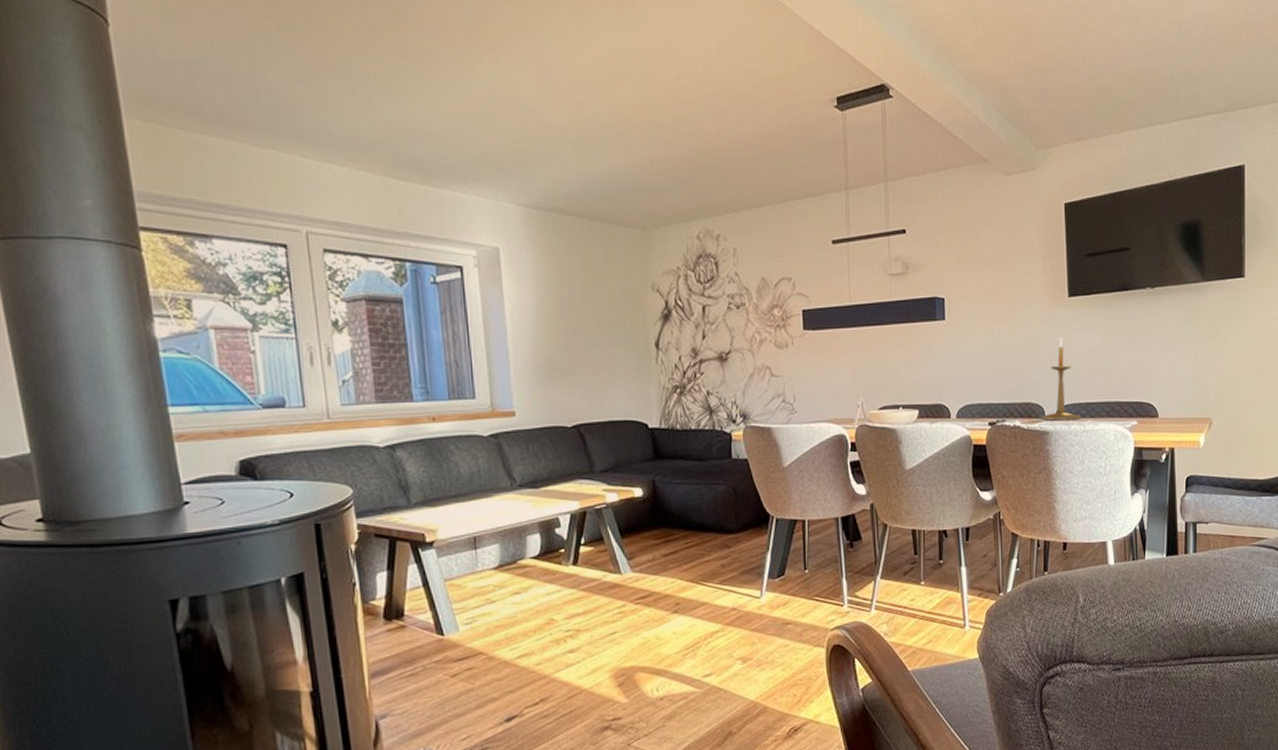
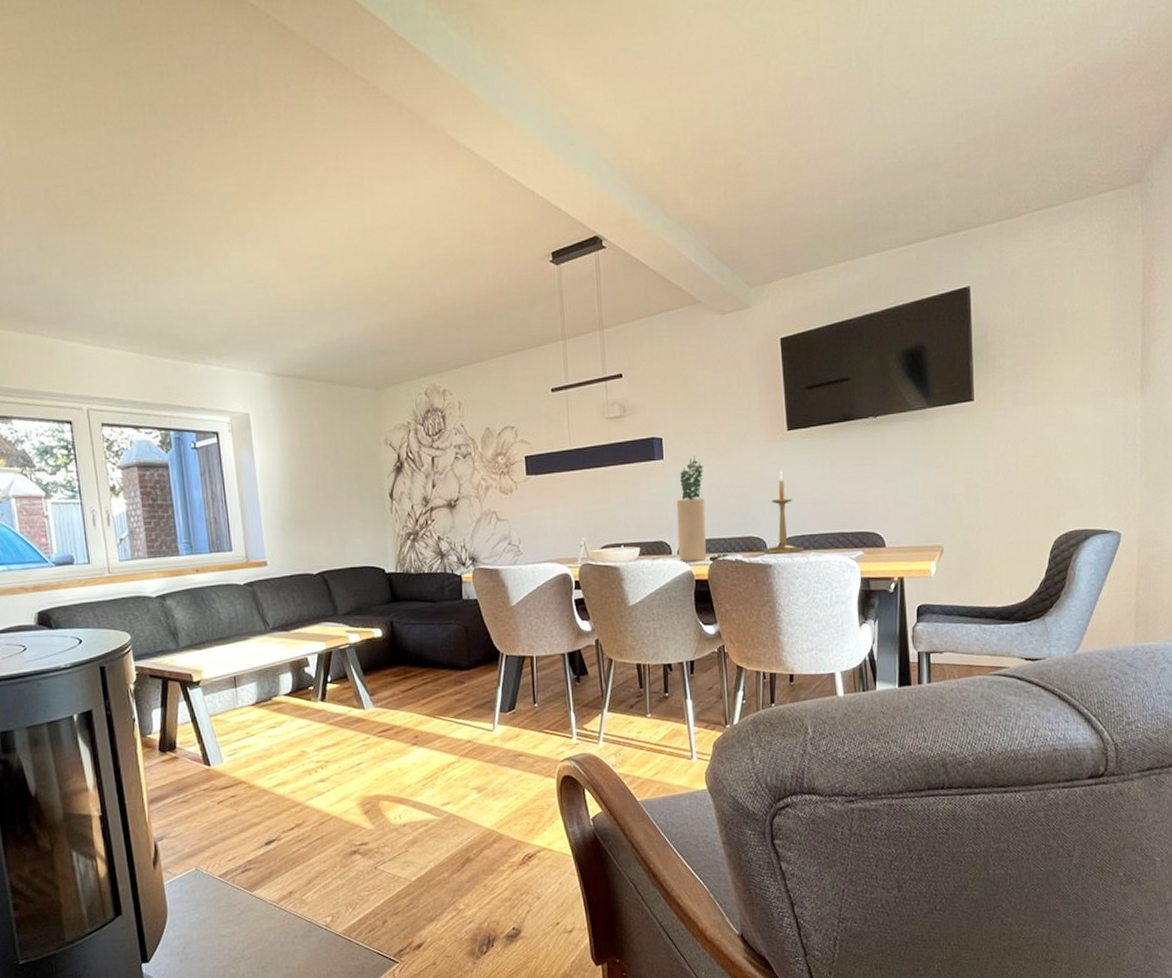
vase: none [957,318,986,426] -> present [676,456,707,562]

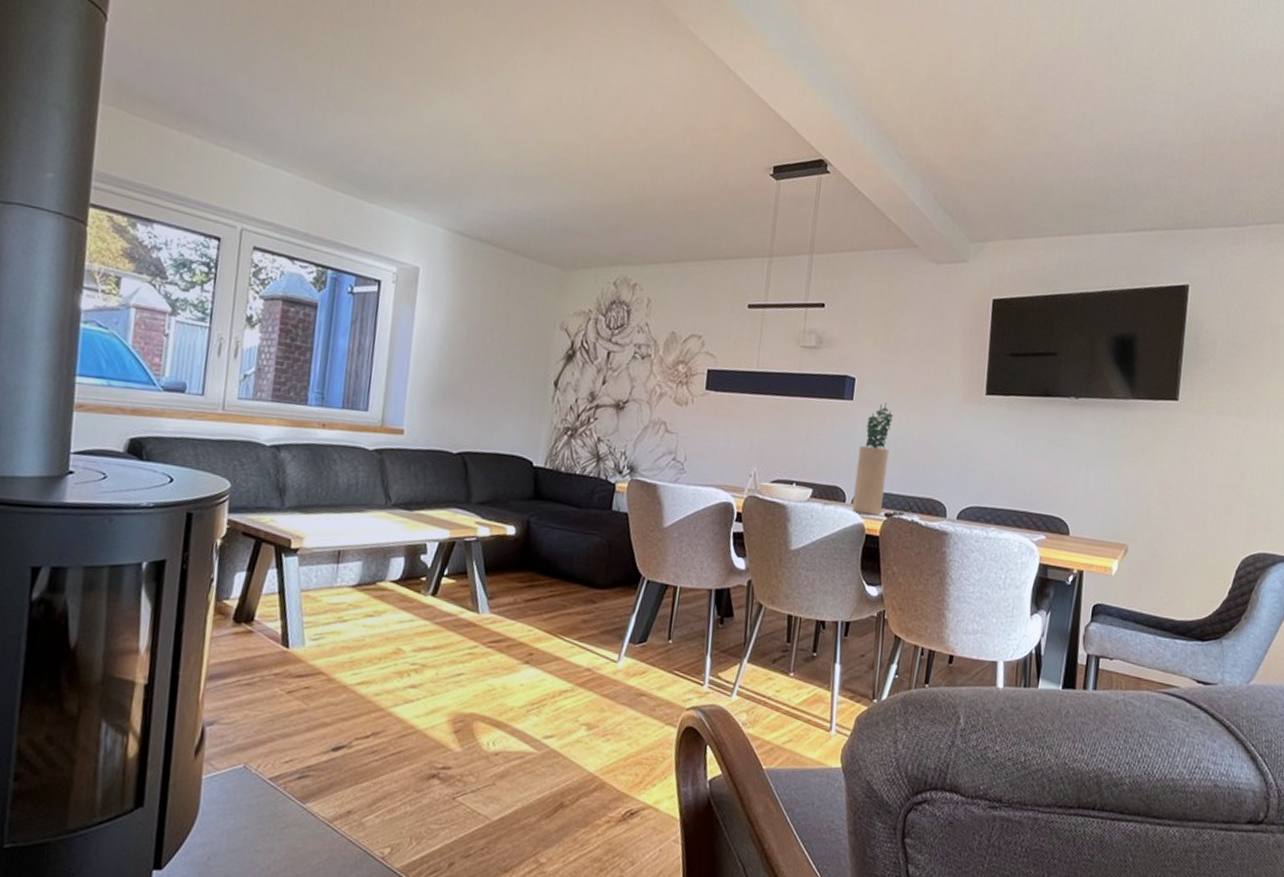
candlestick: present [763,472,804,554] -> none [941,436,985,525]

